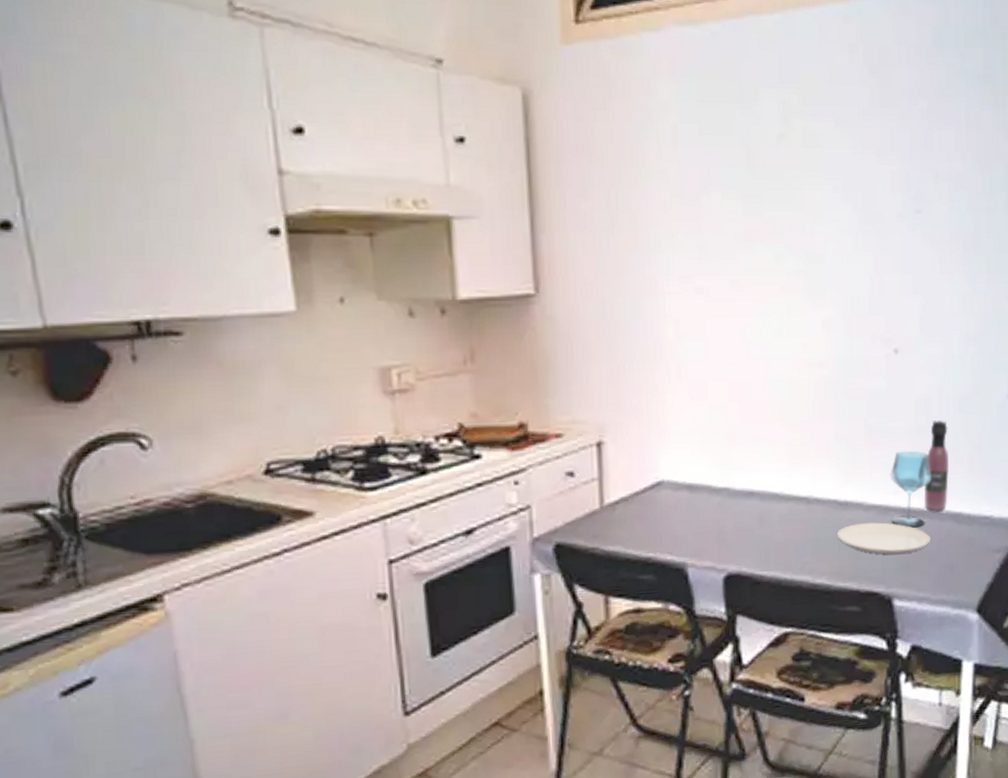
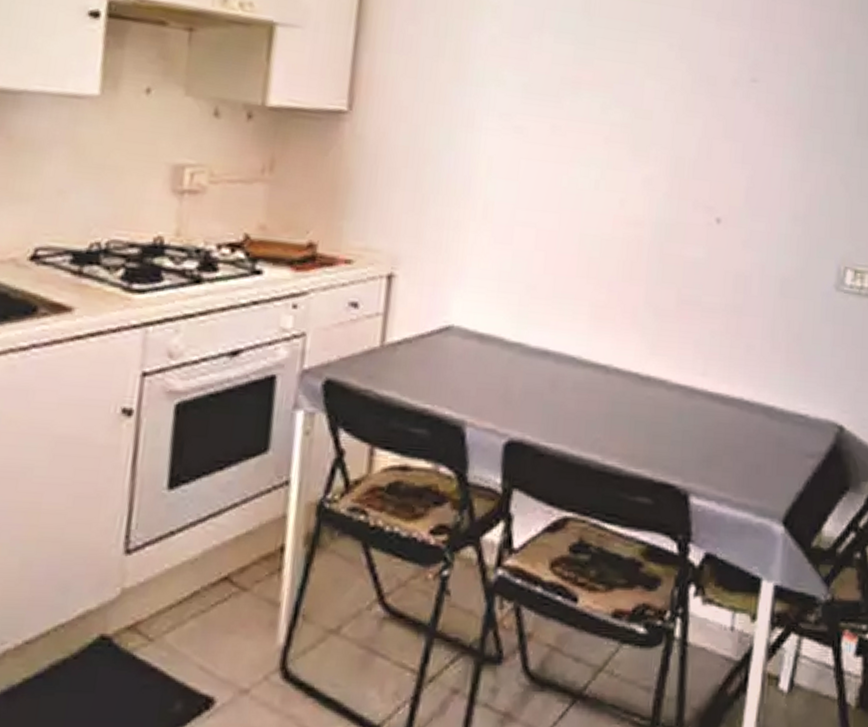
plate: present [836,522,930,555] -> none [634,403,738,445]
wine glass: present [890,450,931,528] -> none [697,329,745,417]
wine bottle: present [923,420,949,513] -> none [733,300,767,404]

